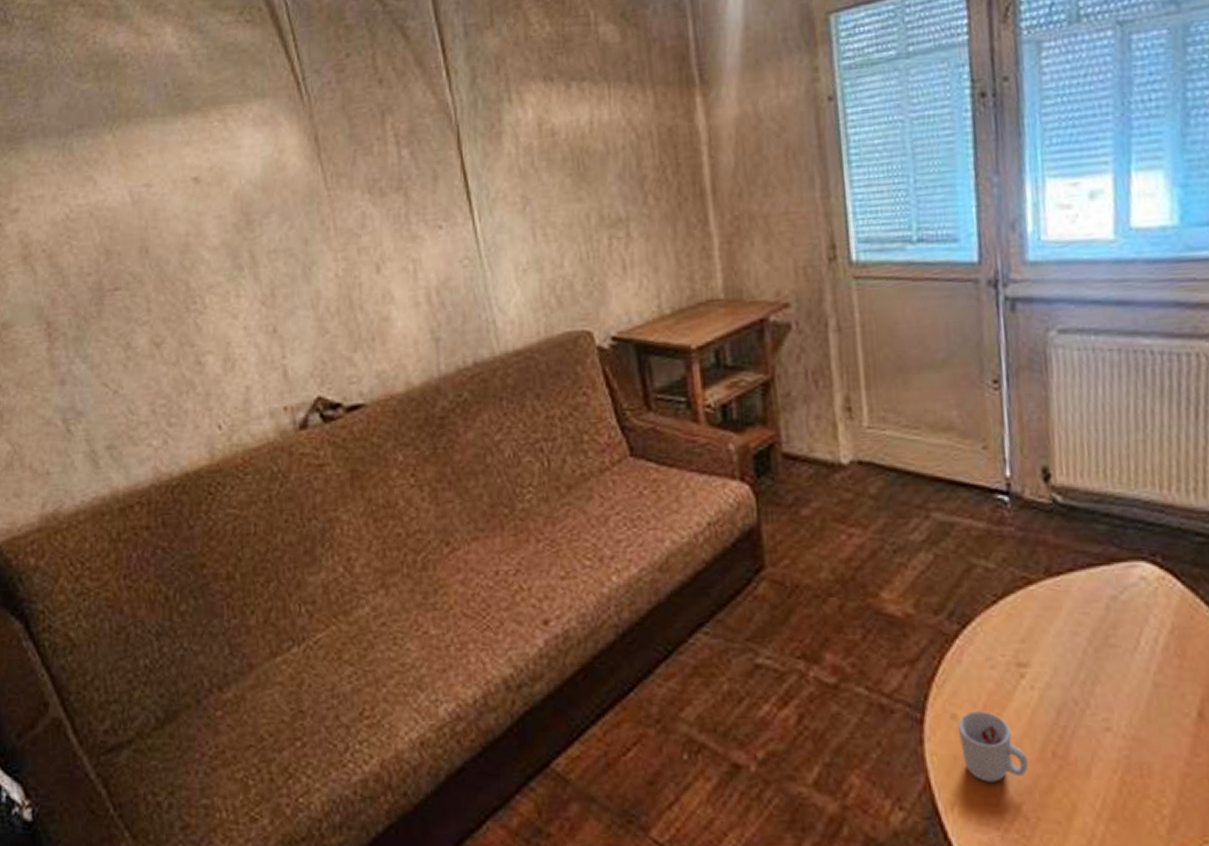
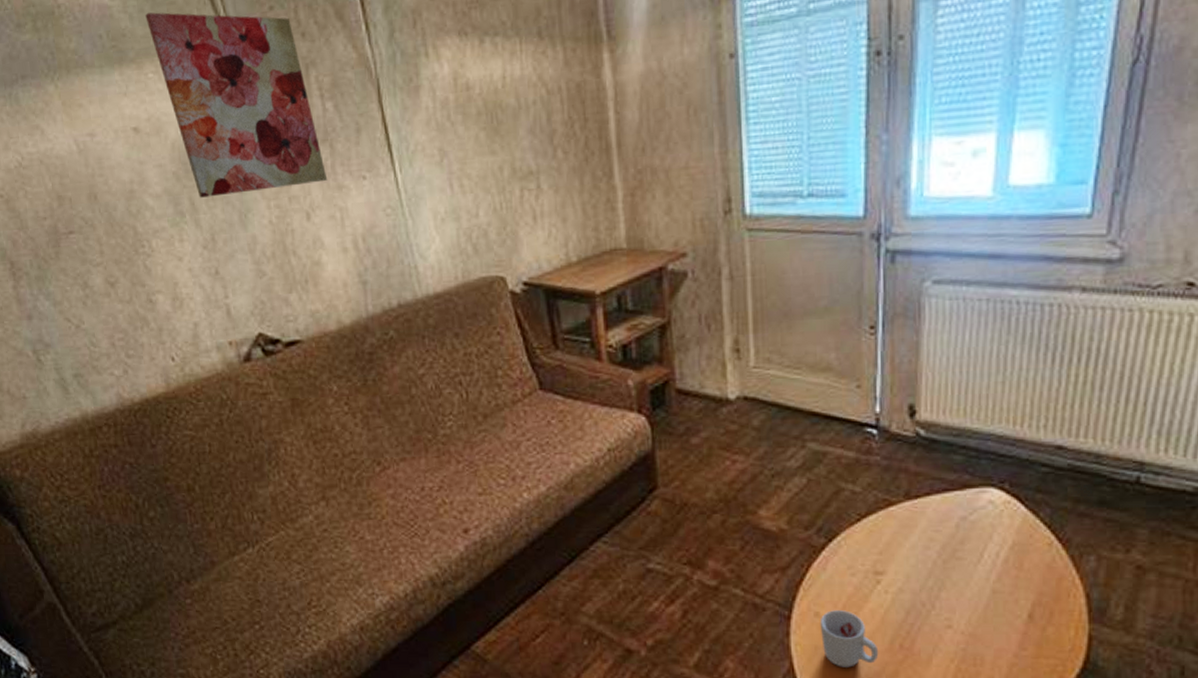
wall art: none [215,60,401,250] -> present [145,12,328,198]

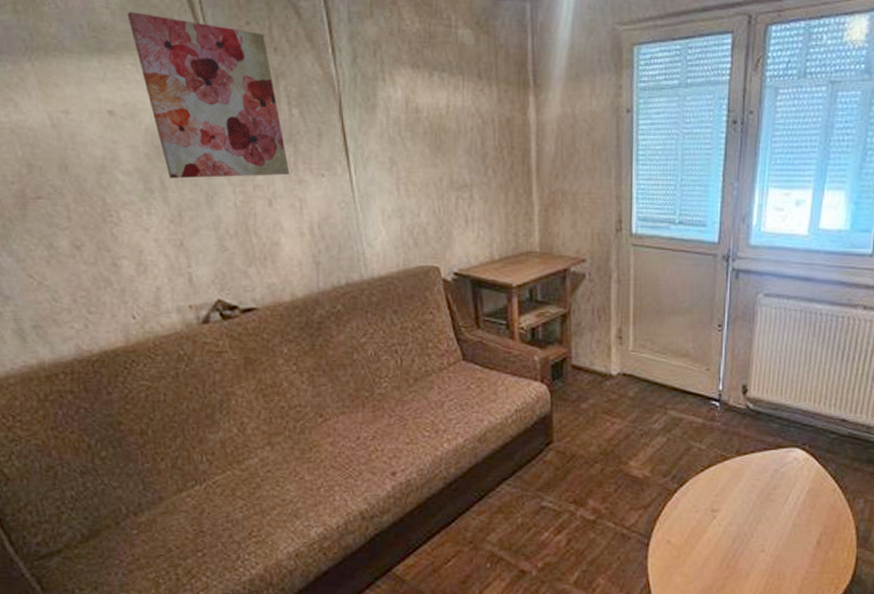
cup: present [819,610,879,668] -> none [670,539,712,582]

